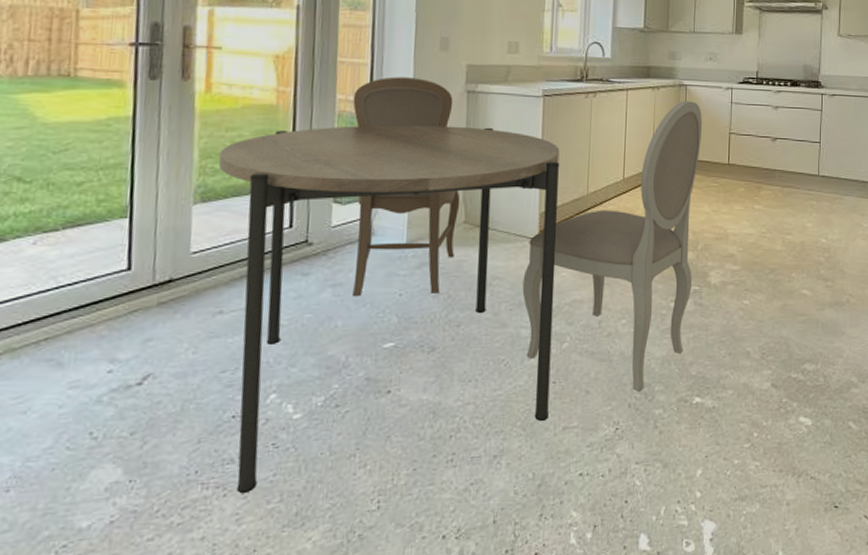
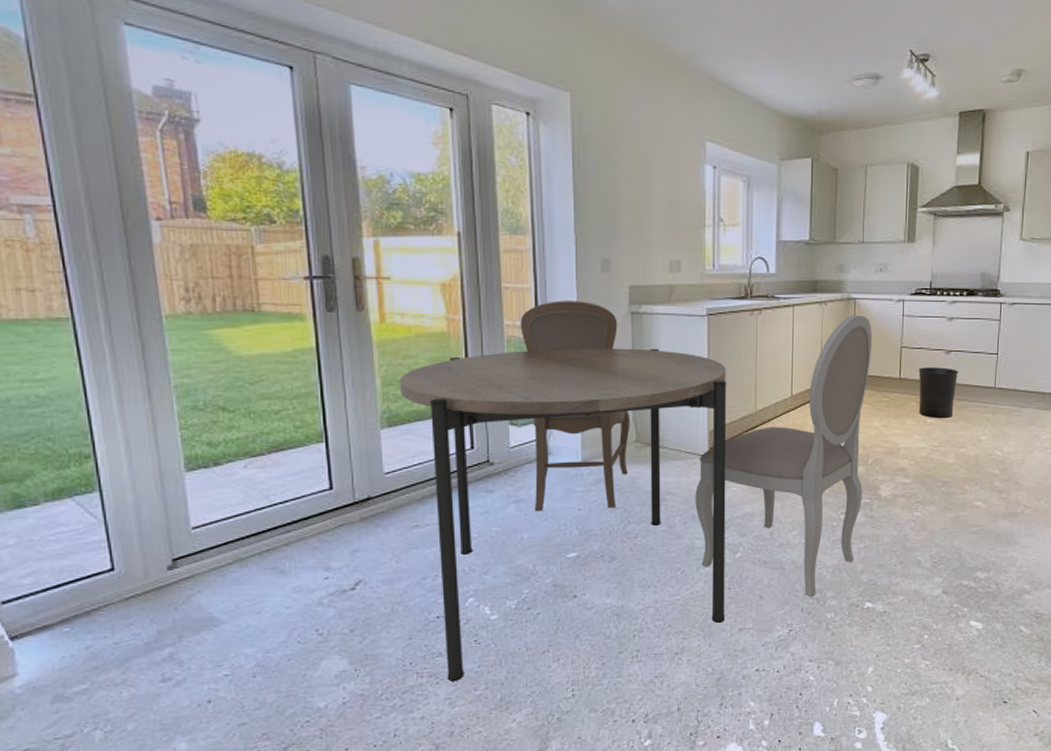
waste bin: none [746,154,784,204] -> present [918,367,959,418]

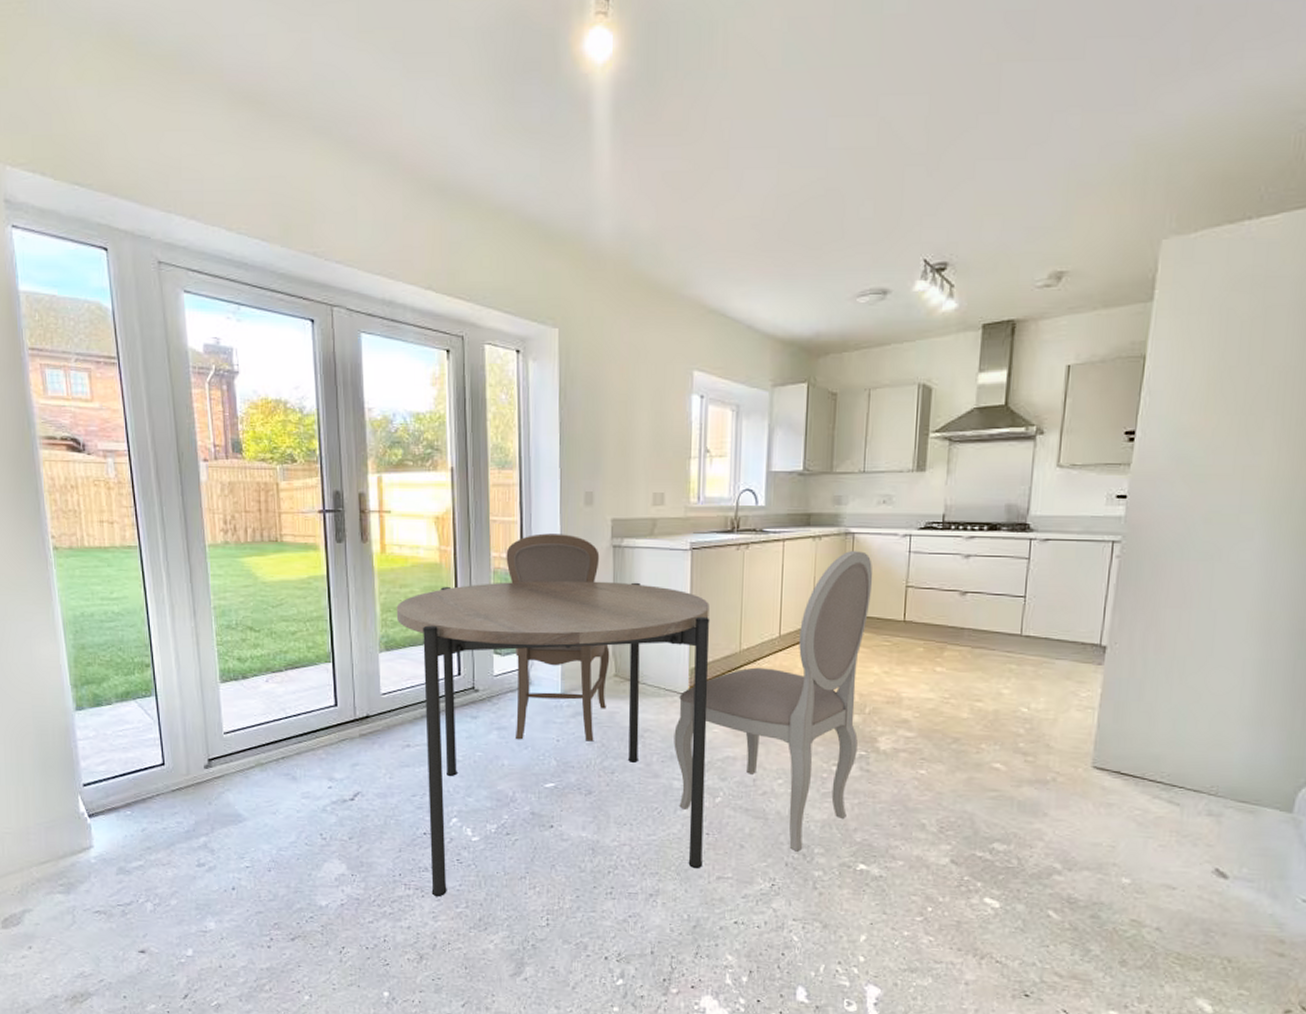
waste bin: present [918,367,959,418] -> none [926,610,976,667]

